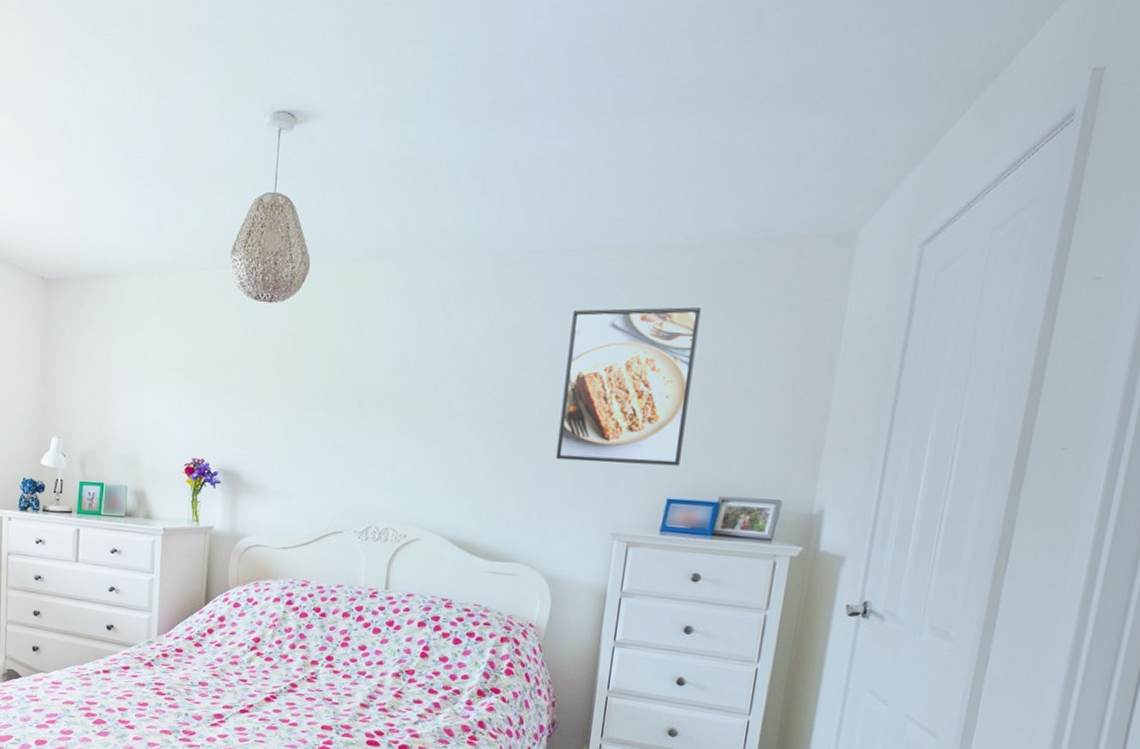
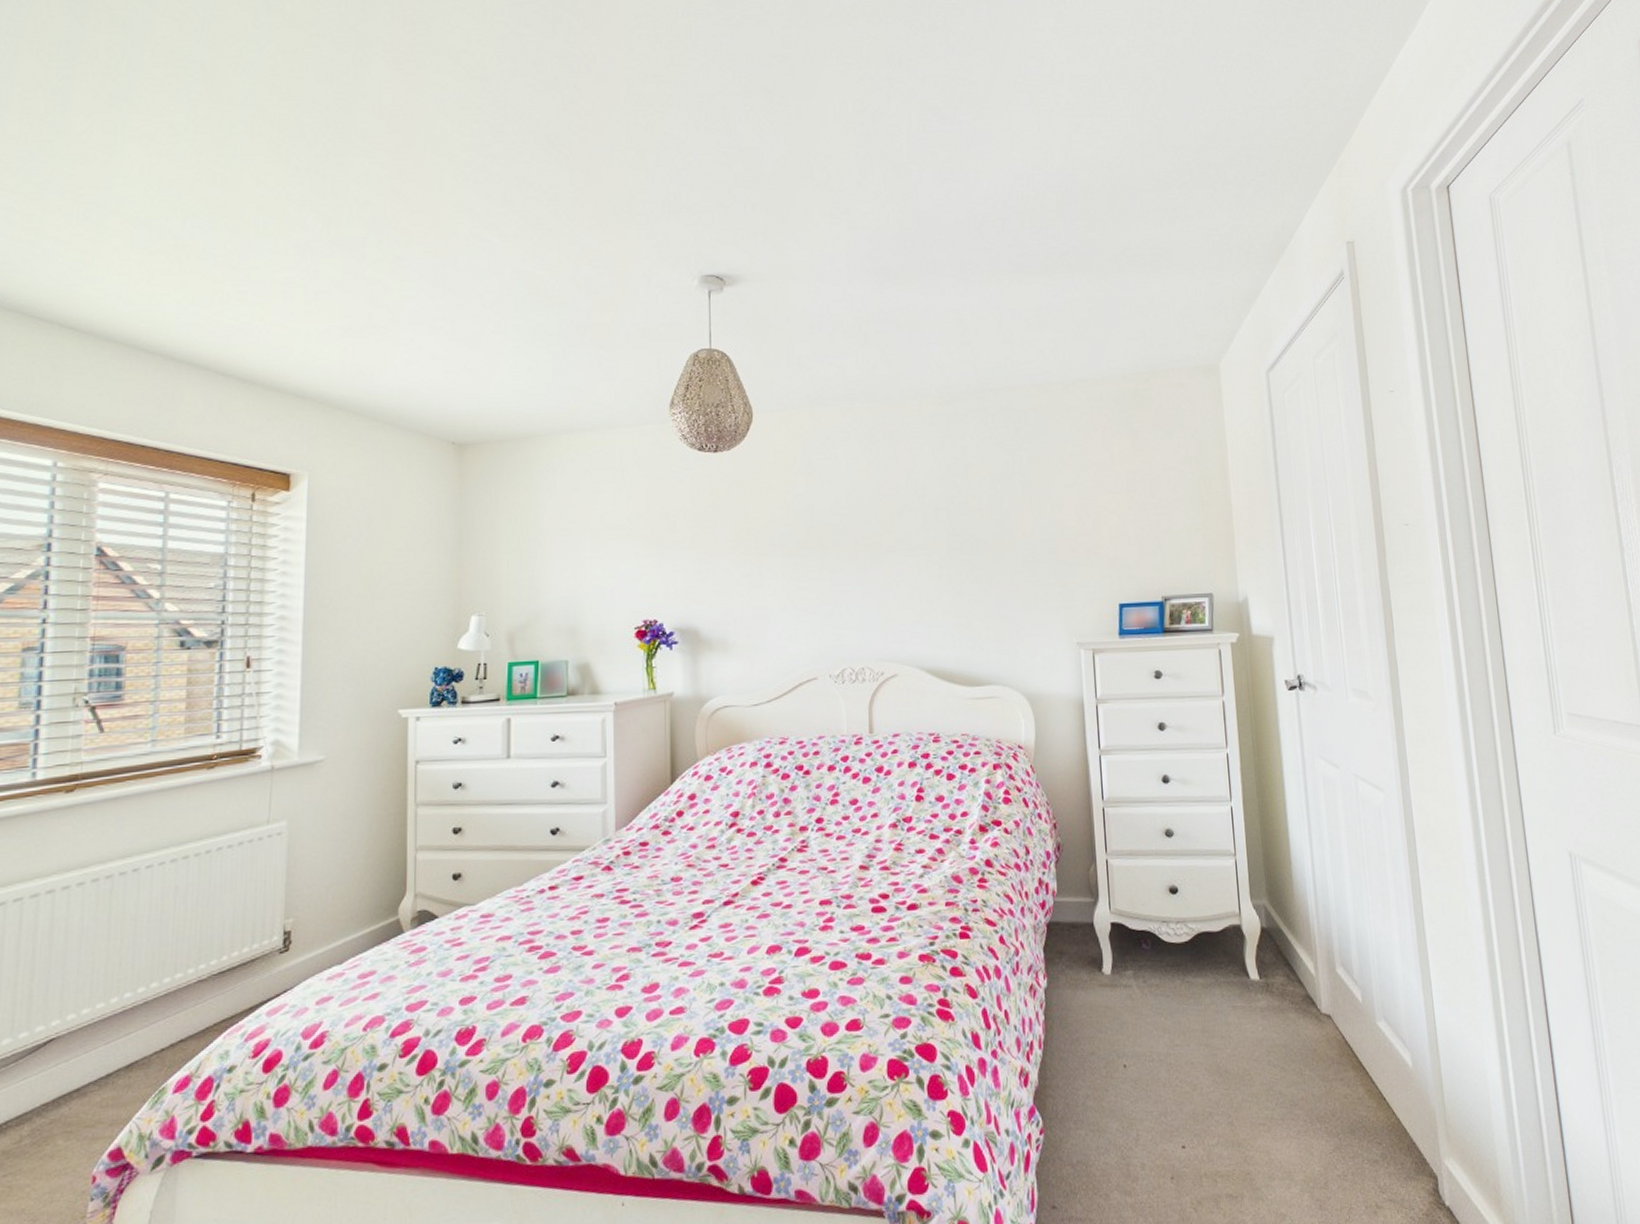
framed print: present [555,307,702,466] -> none [1007,432,1123,579]

